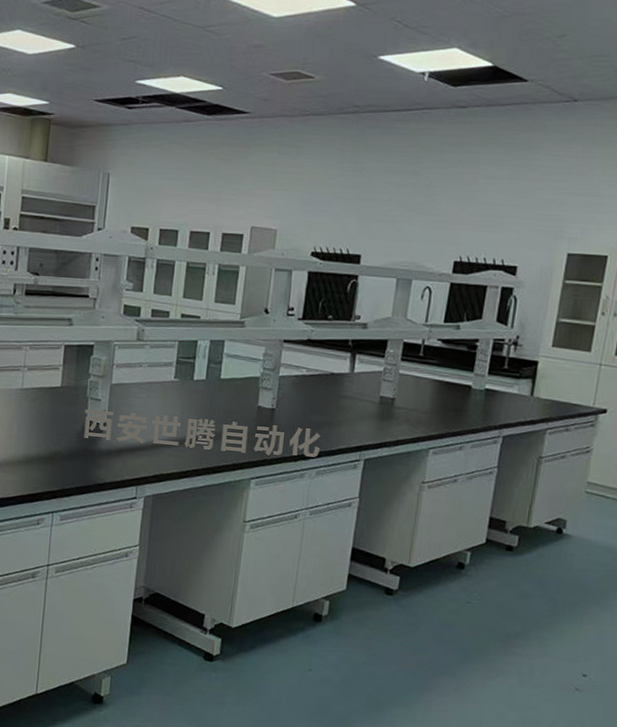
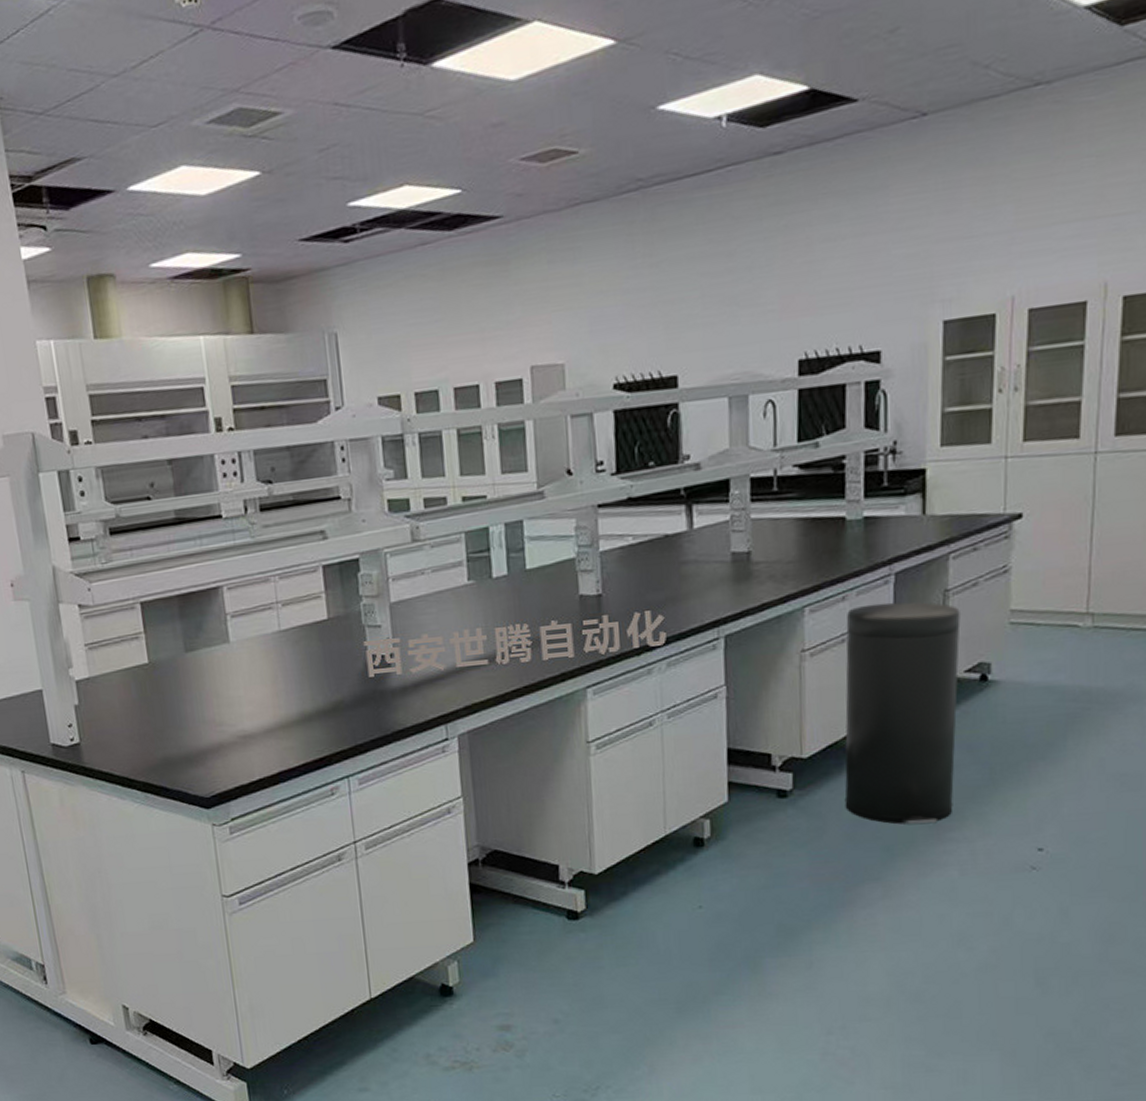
pedal bin: none [436,456,549,639] -> present [844,602,961,825]

